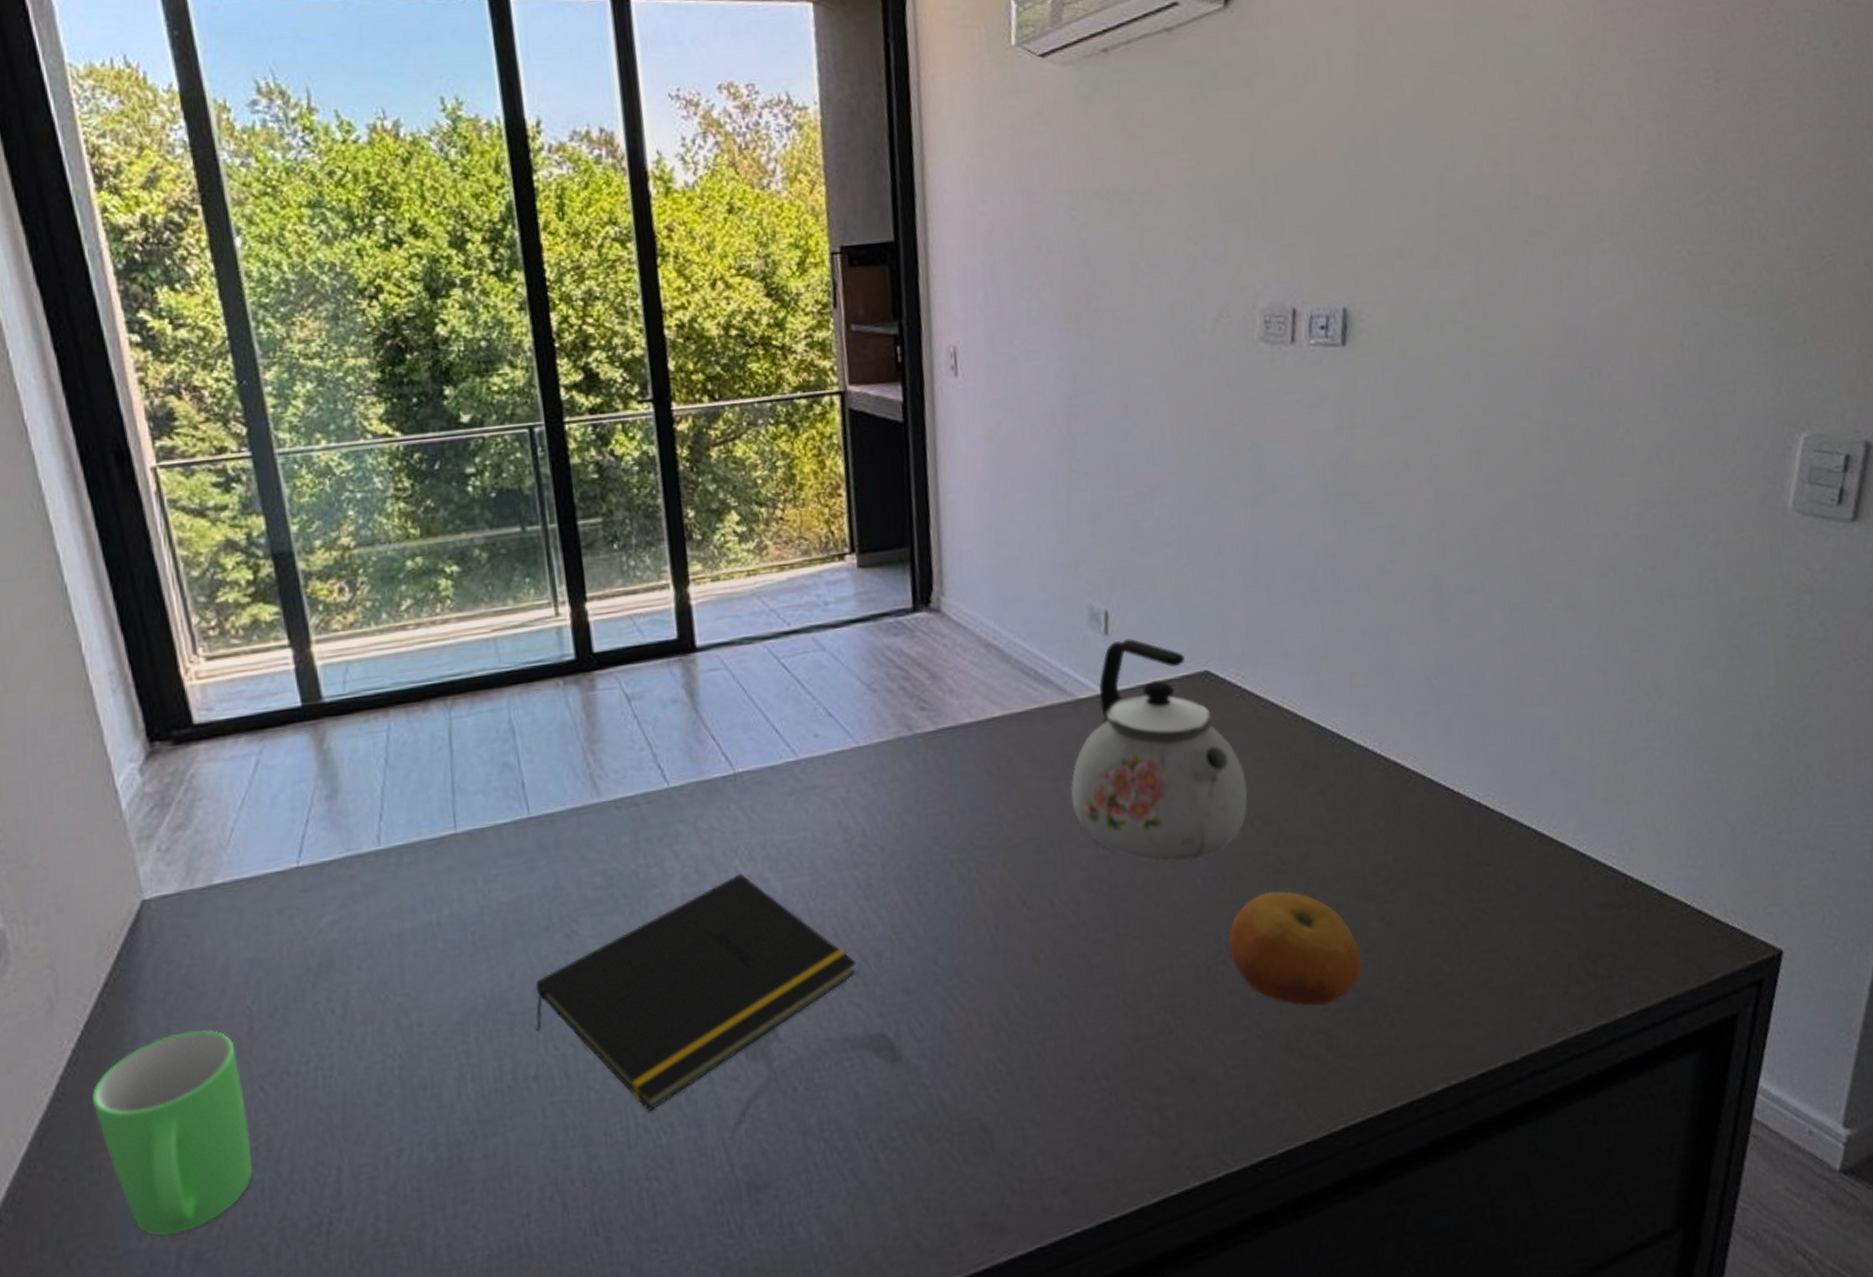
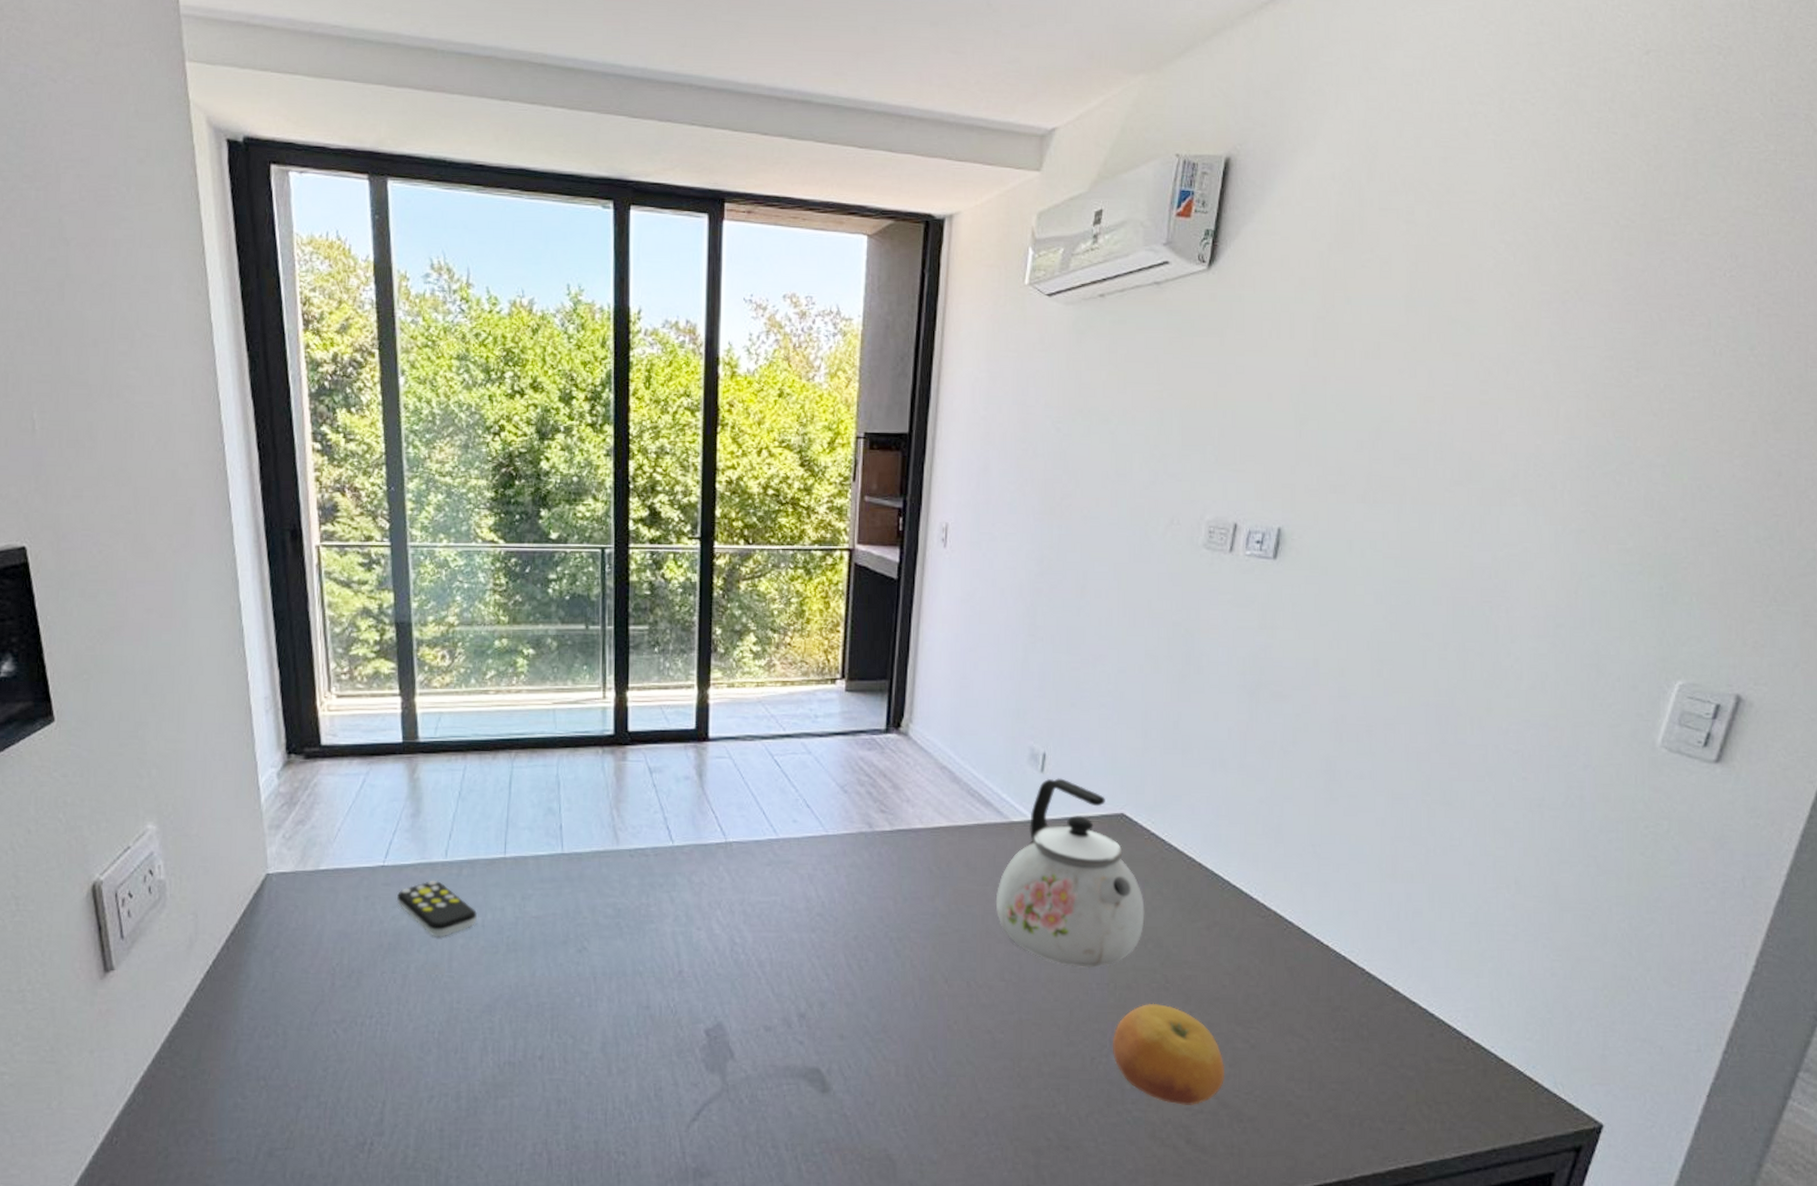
mug: present [91,1029,254,1237] -> none [210,979,322,1133]
remote control: none [321,875,430,948] -> present [397,880,477,937]
notepad: present [535,873,857,1111] -> none [545,922,804,1099]

